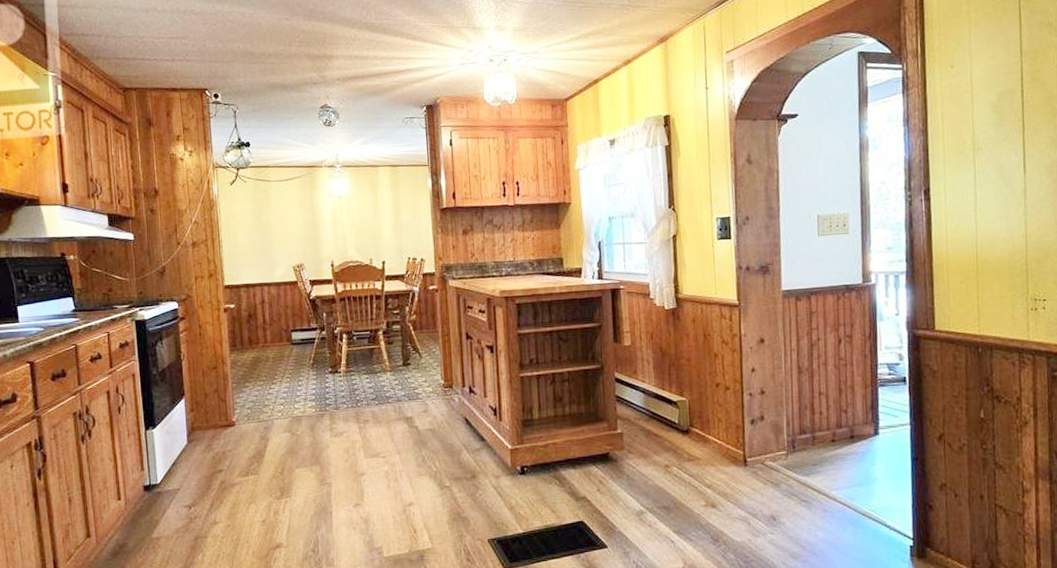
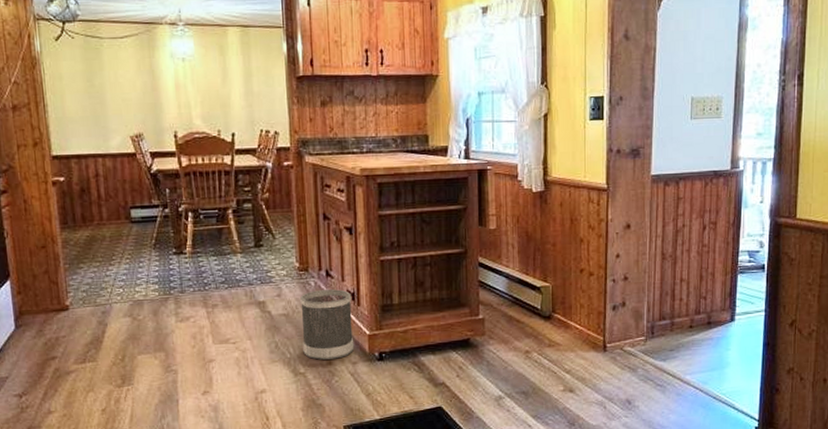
wastebasket: none [445,405,497,474] -> present [300,289,355,360]

